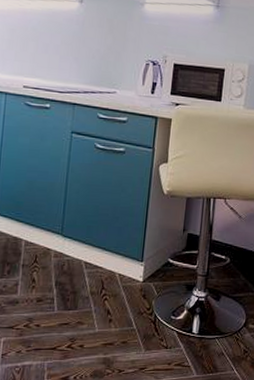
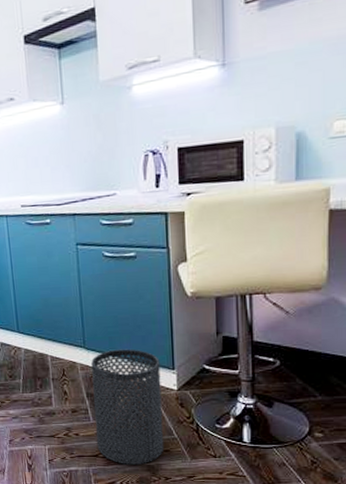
trash can: none [56,238,131,357] -> present [91,349,164,465]

